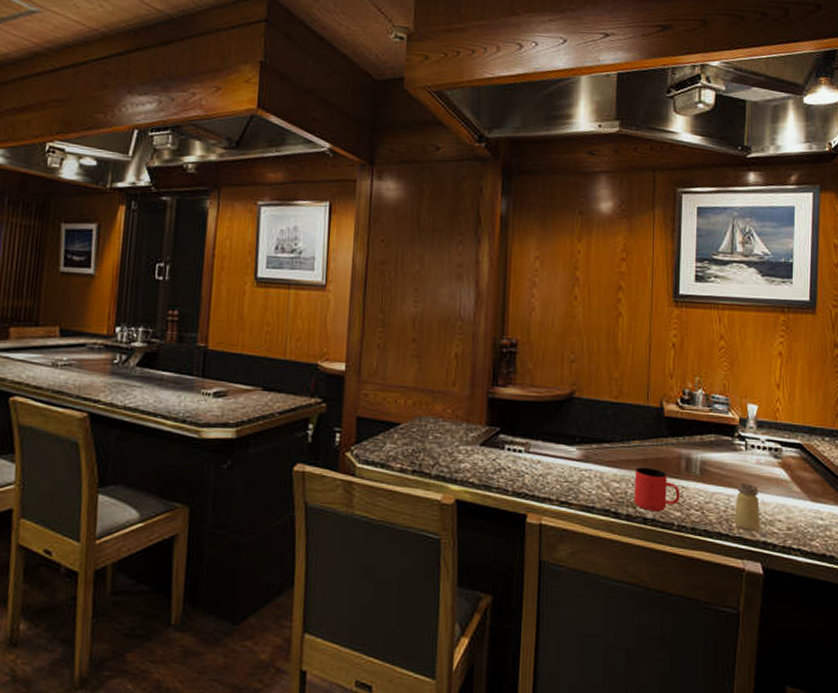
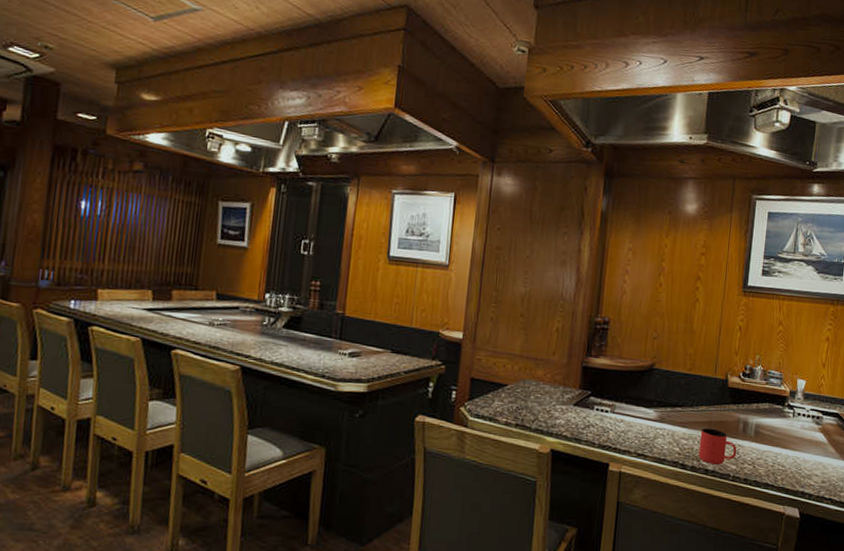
saltshaker: present [734,483,761,531] -> none [779,444,801,483]

